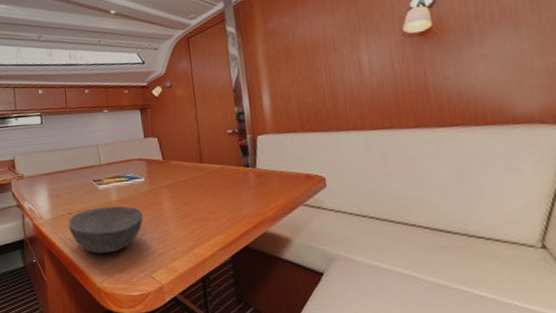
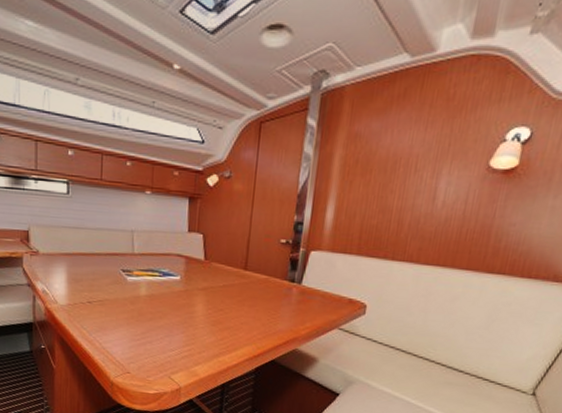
bowl: present [68,206,143,254] -> none [86,300,172,350]

